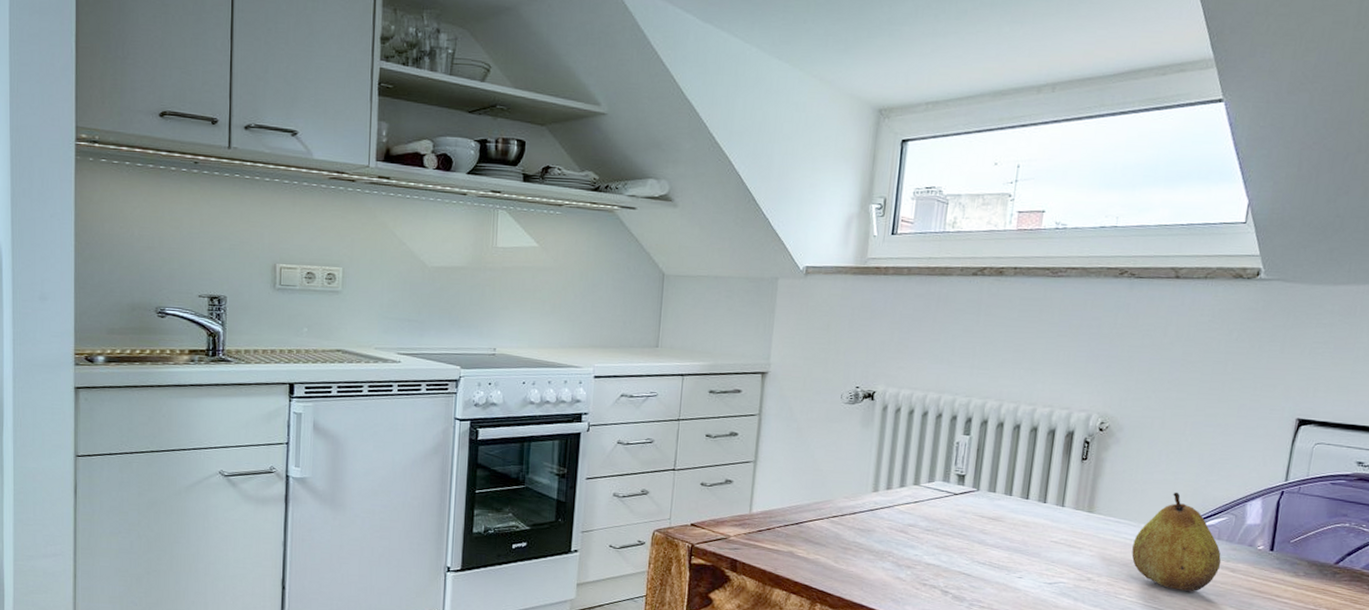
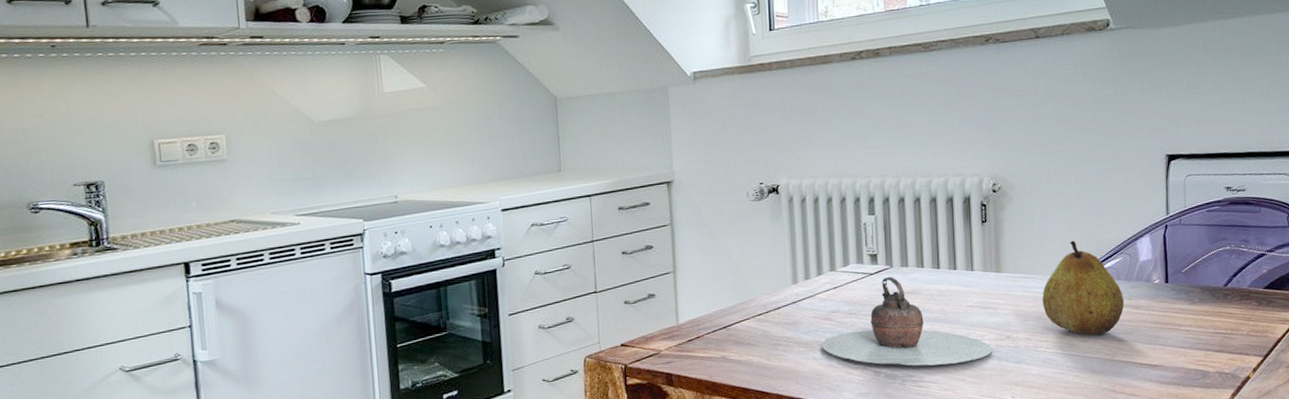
teapot: none [892,499,1069,597] -> present [821,276,992,366]

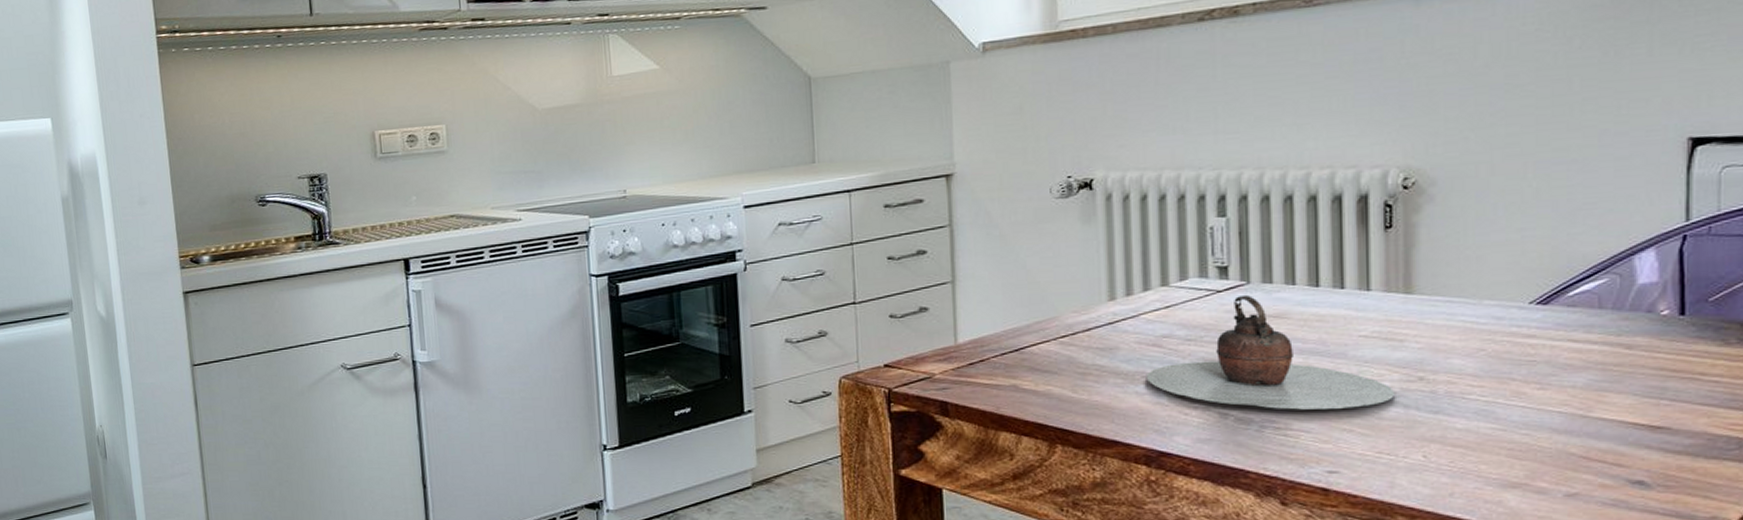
fruit: present [1041,240,1125,335] -> none [1474,253,1610,381]

